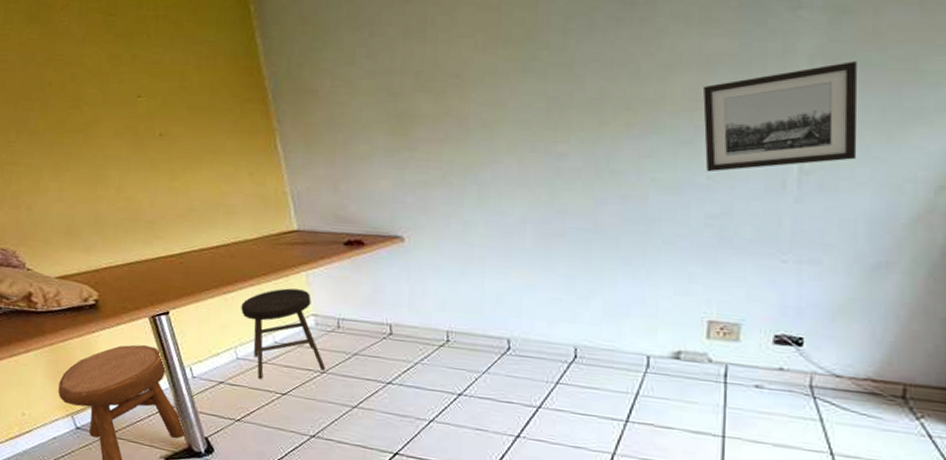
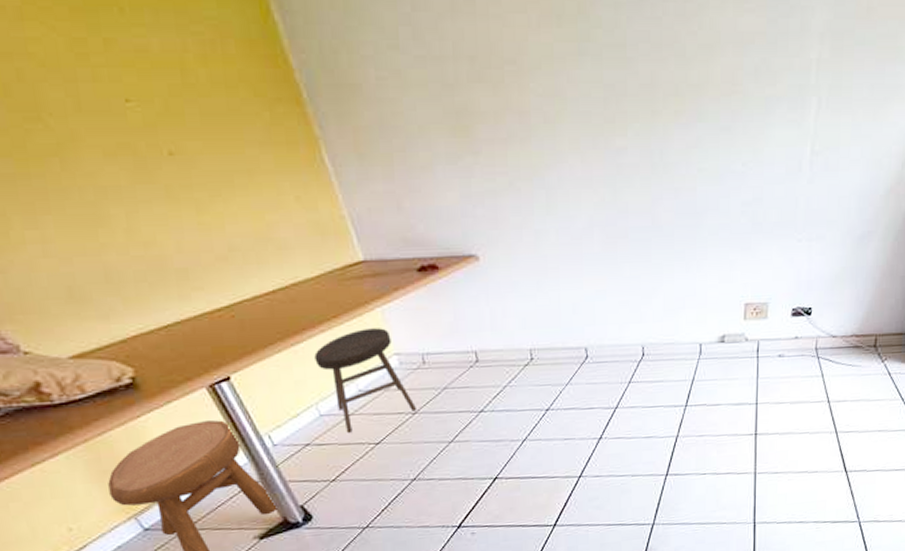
wall art: present [703,61,858,172] -> none [739,39,855,159]

